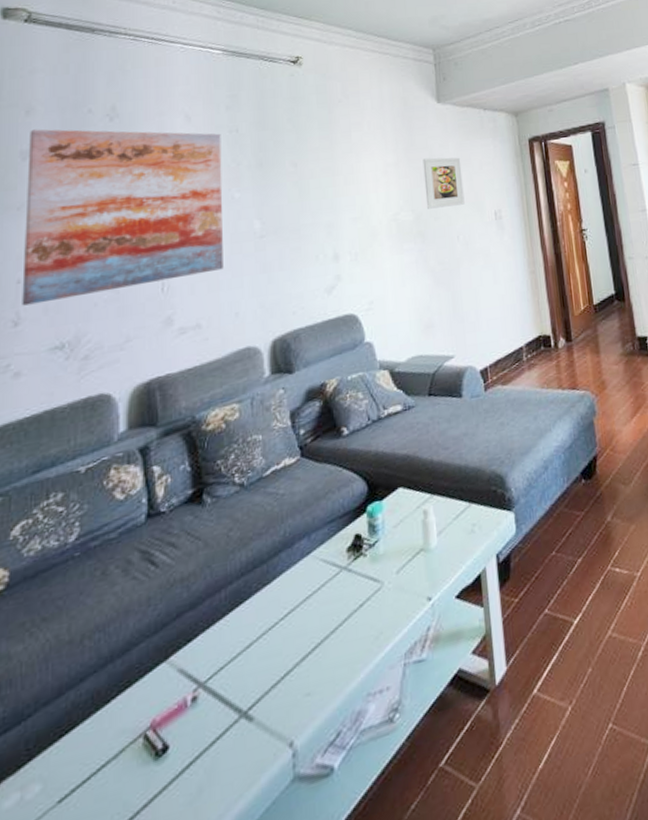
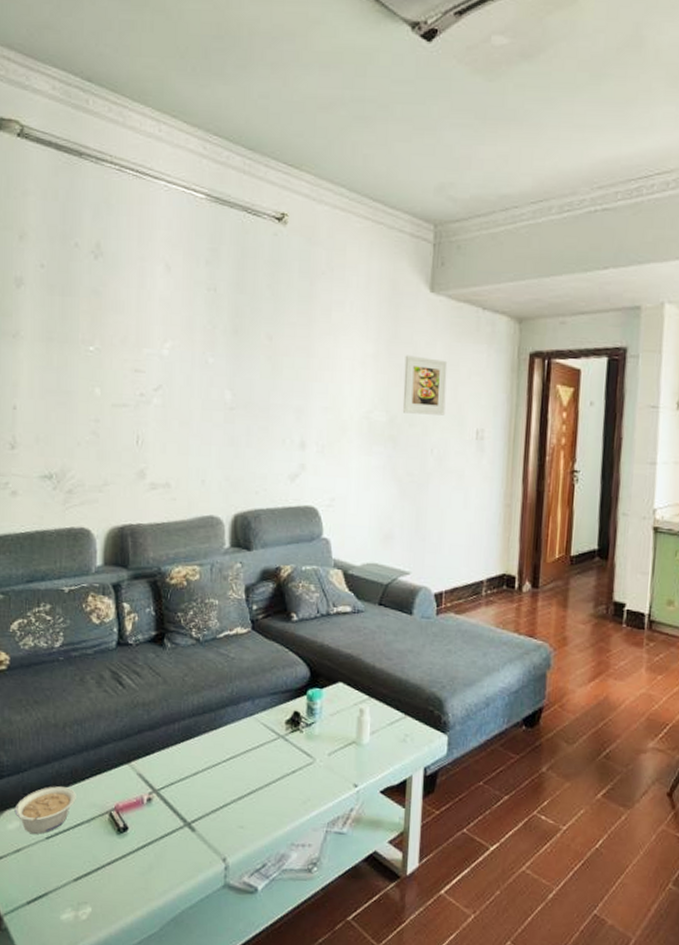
legume: none [13,718,99,804] -> present [14,786,76,834]
wall art: present [22,129,224,306] -> none [17,256,199,435]

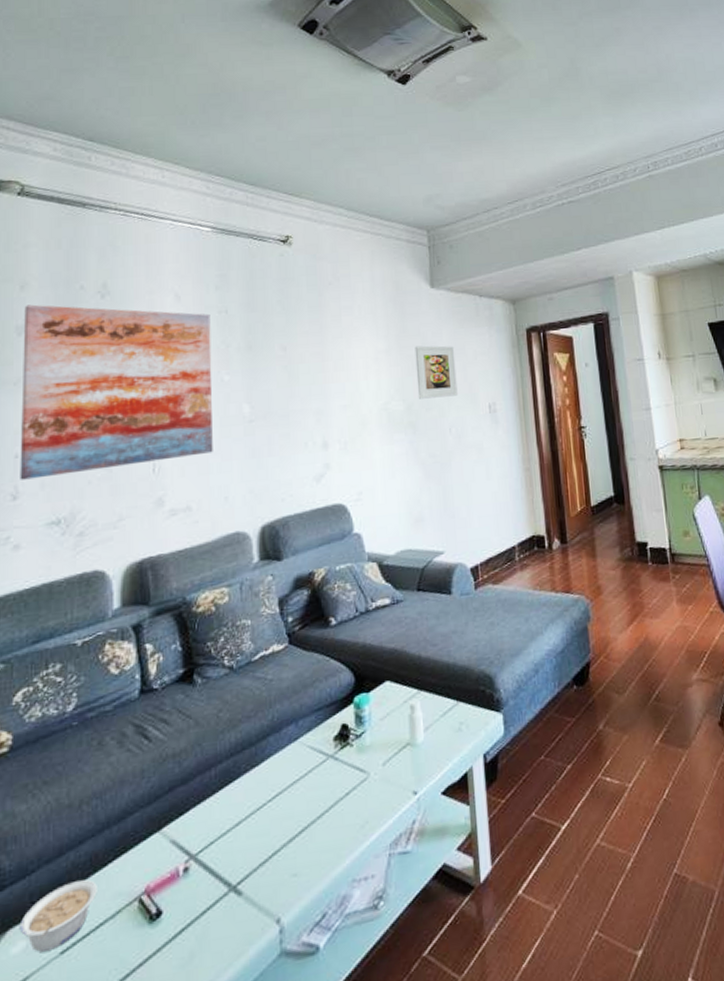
wall art: none [17,256,199,435] -> present [20,304,213,480]

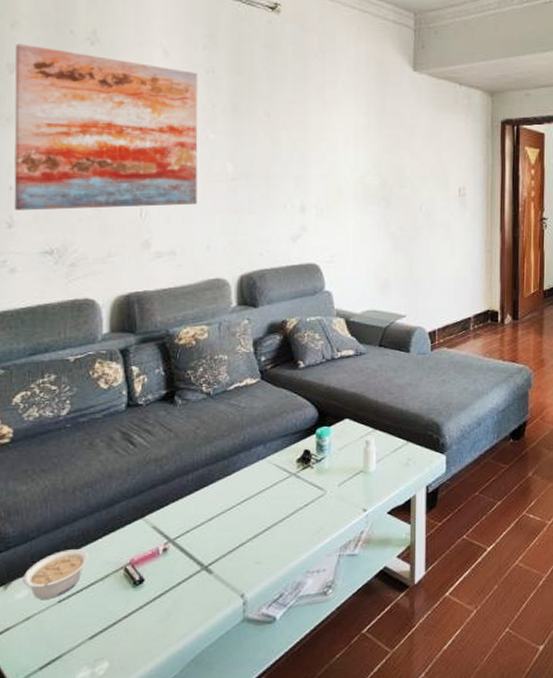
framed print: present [415,345,458,399] -> none [393,126,431,177]

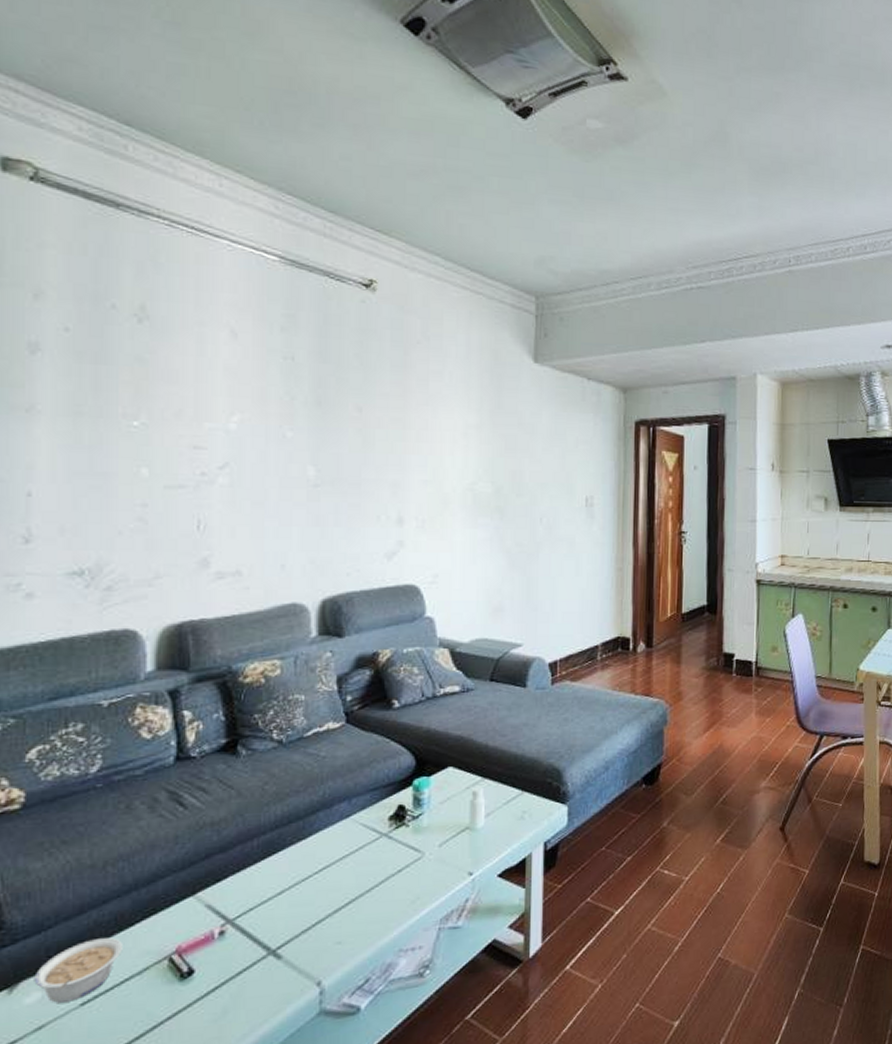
wall art: present [14,43,198,211] -> none [33,318,273,522]

